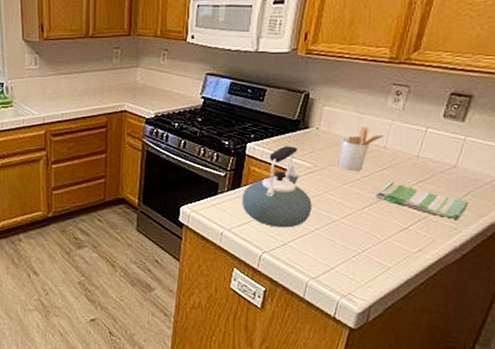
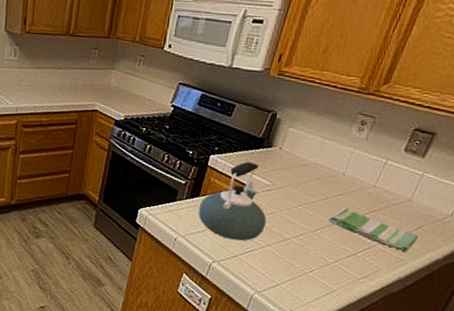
utensil holder: present [339,126,385,172] -> none [297,151,345,195]

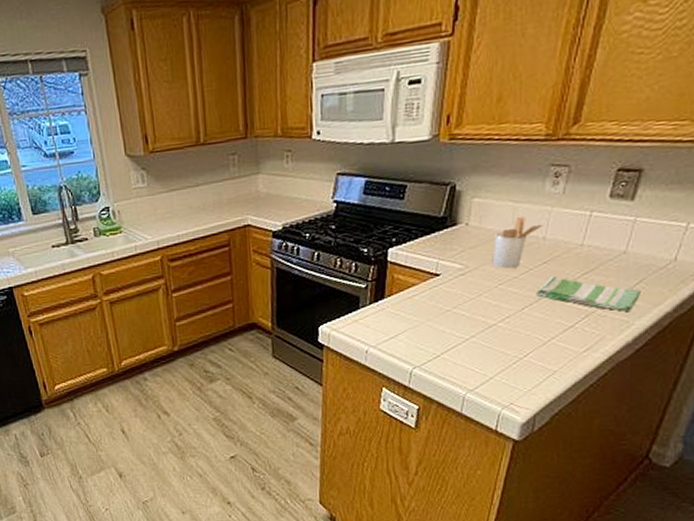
kettle: present [198,162,267,241] -> none [386,247,465,339]
utensil holder: none [297,151,345,195] -> present [493,216,544,269]

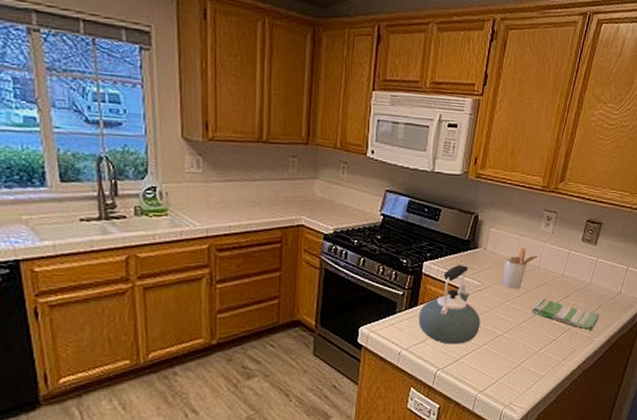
kettle: none [386,247,465,339] -> present [418,265,480,344]

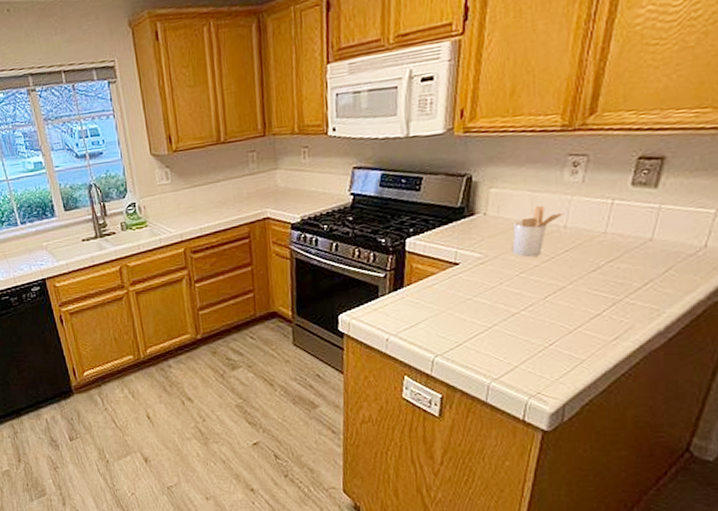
kettle: present [418,265,480,344] -> none [406,236,487,328]
dish towel: present [532,297,599,331] -> none [560,263,670,300]

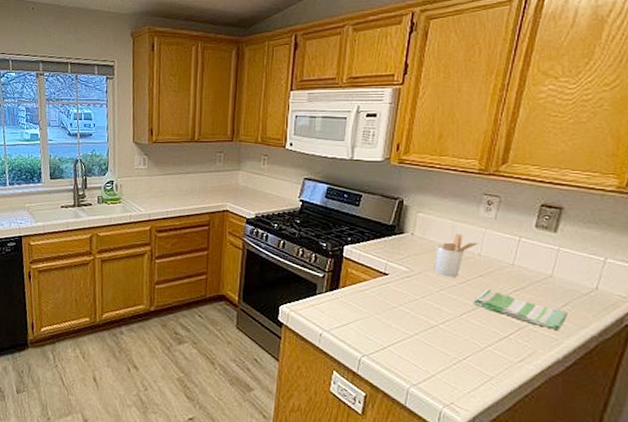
dish towel: none [560,263,670,300] -> present [474,288,567,331]

